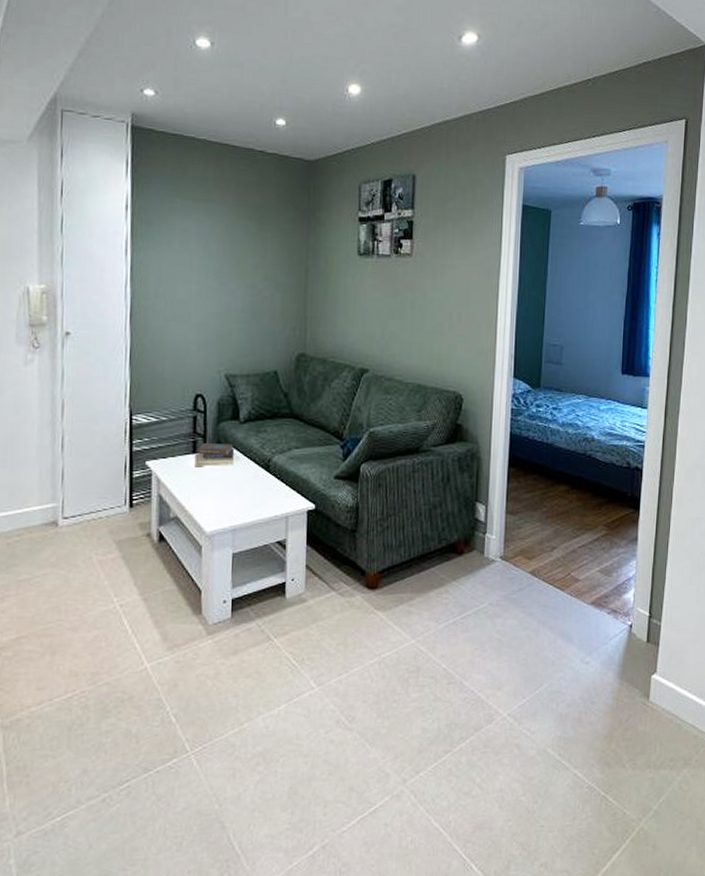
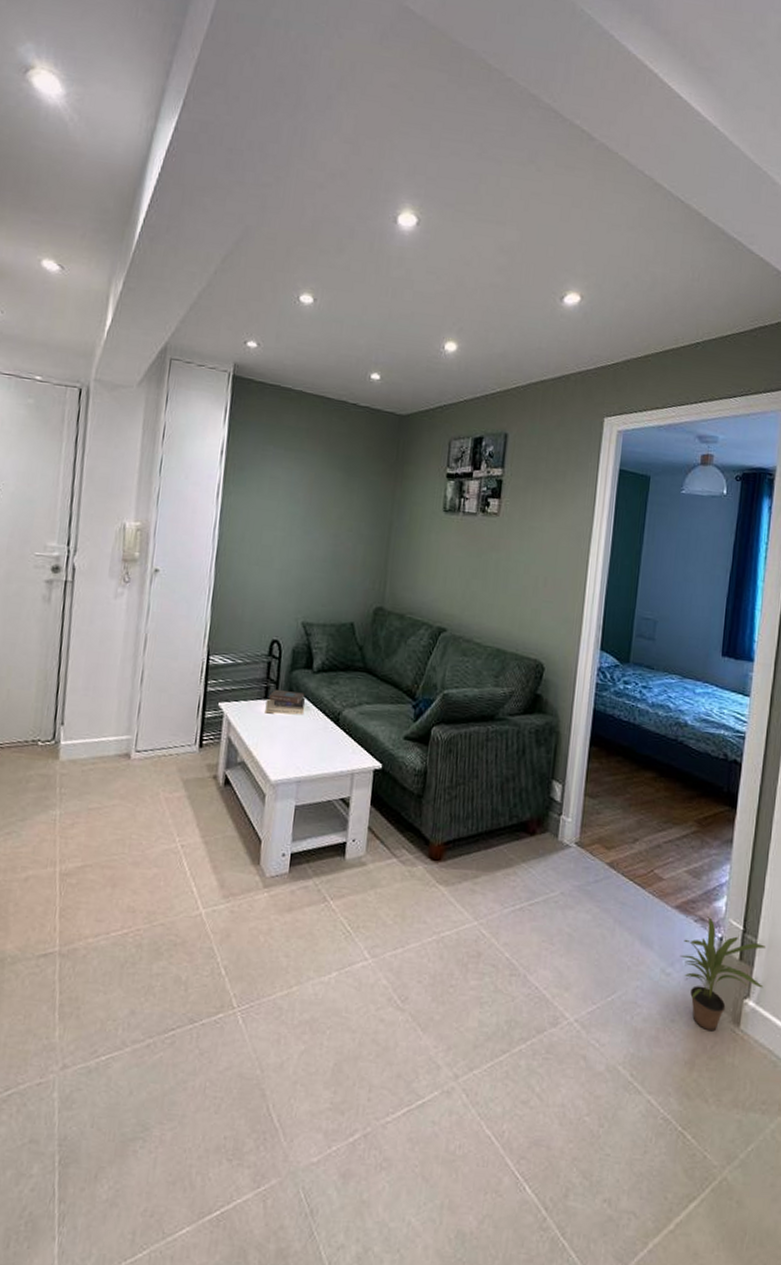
potted plant: none [596,608,668,707] -> present [680,917,765,1032]

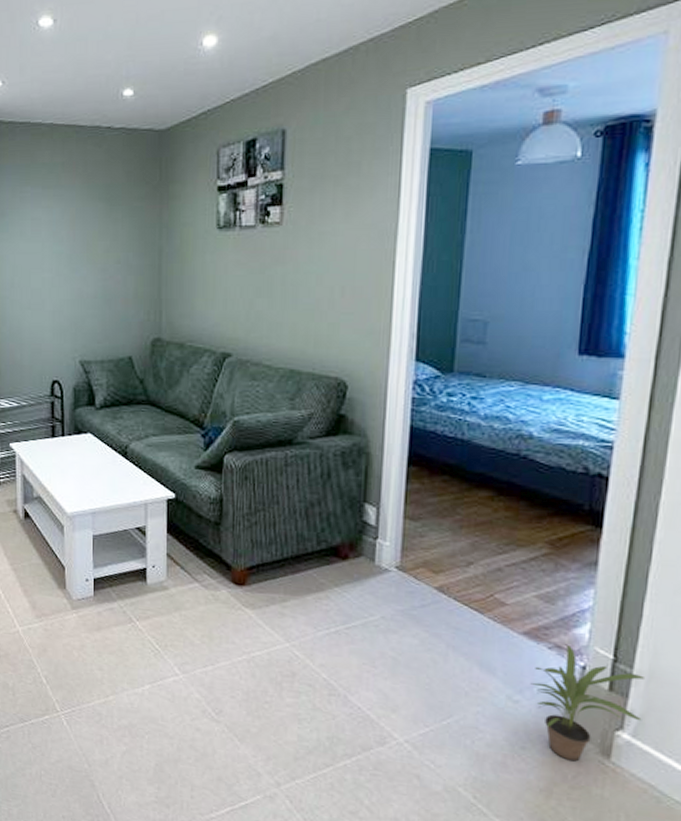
books: present [265,690,306,716] -> none [54,428,92,451]

